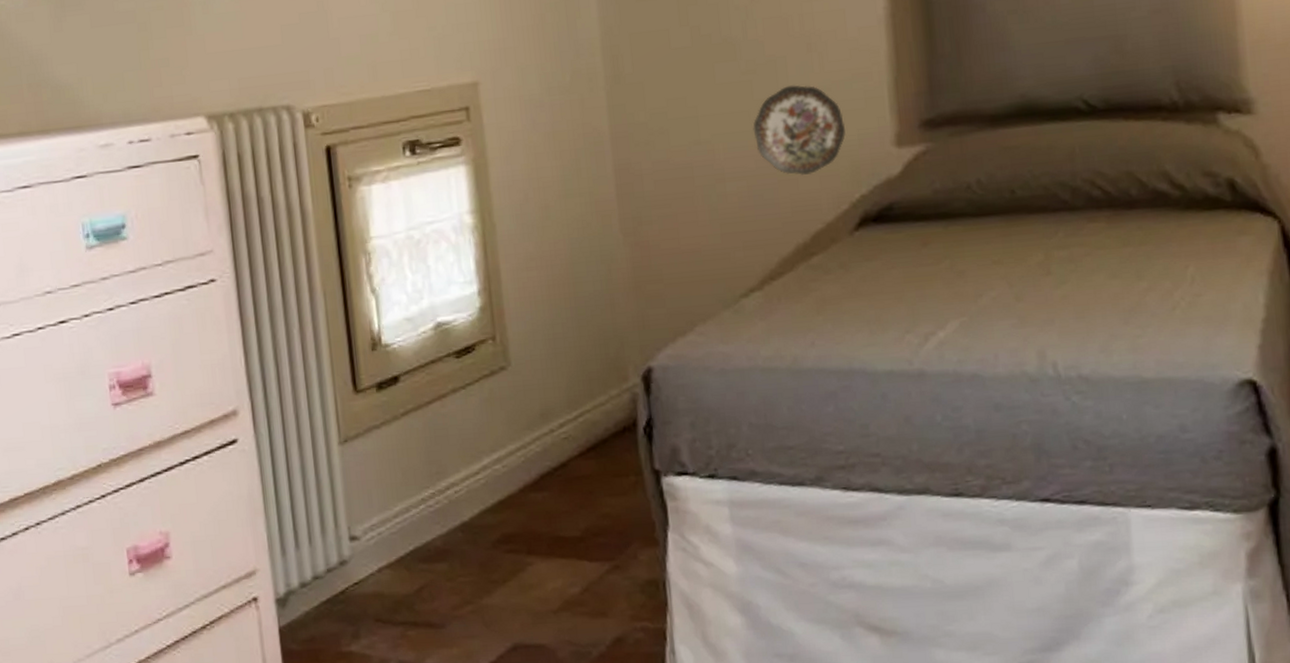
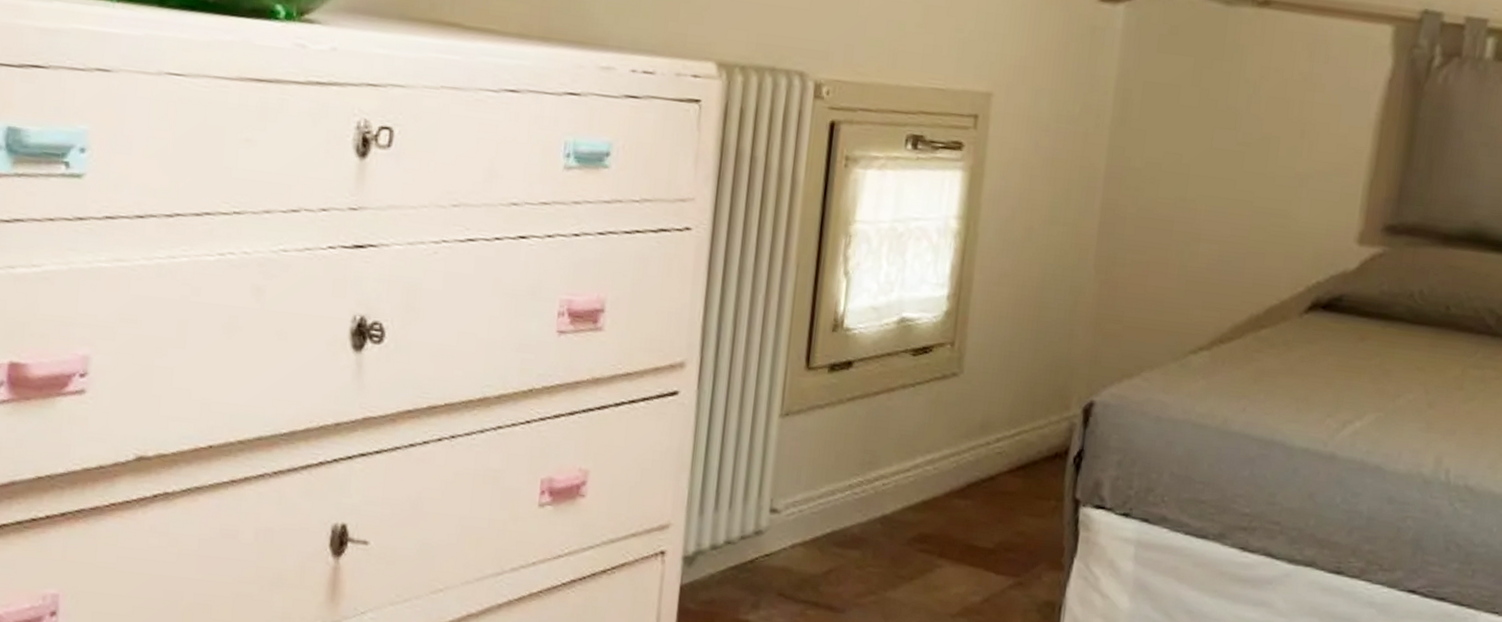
decorative plate: present [753,85,846,175] -> none [1235,165,1318,252]

